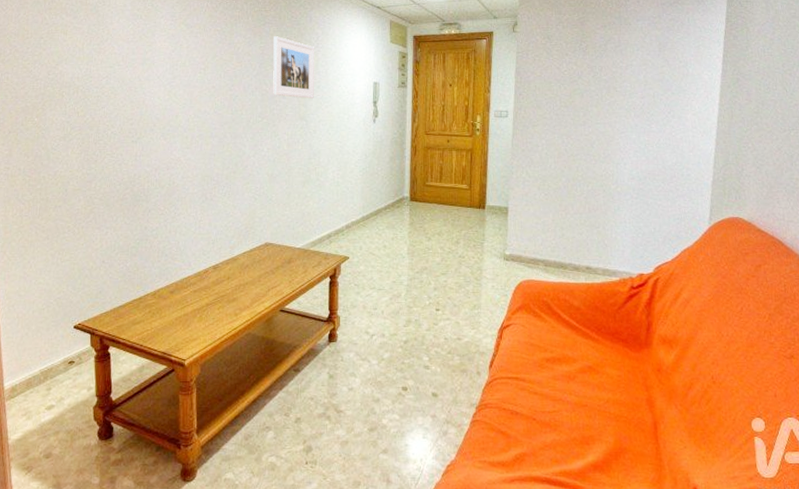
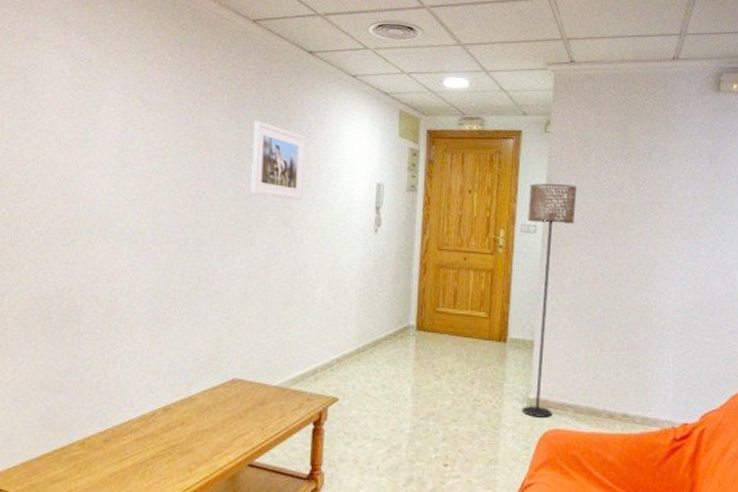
floor lamp: none [499,75,542,270] -> present [521,183,577,417]

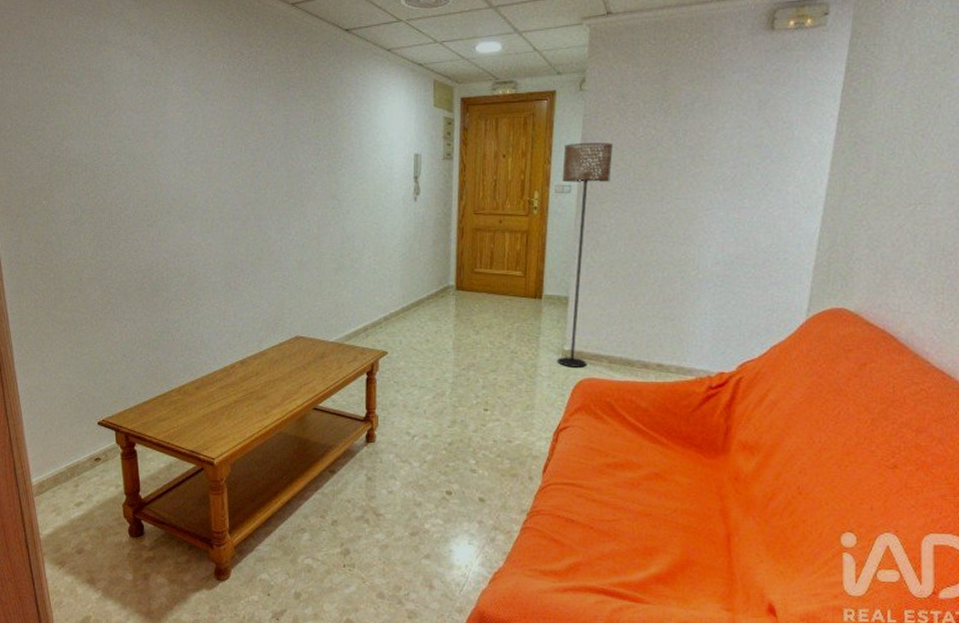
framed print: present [250,121,305,200] -> none [299,102,347,174]

